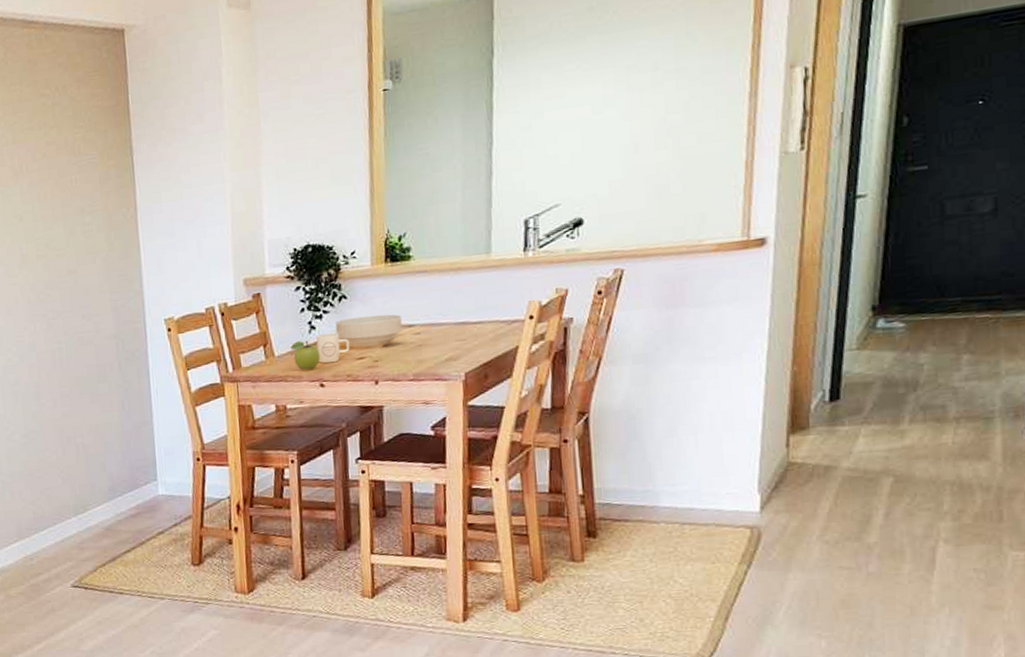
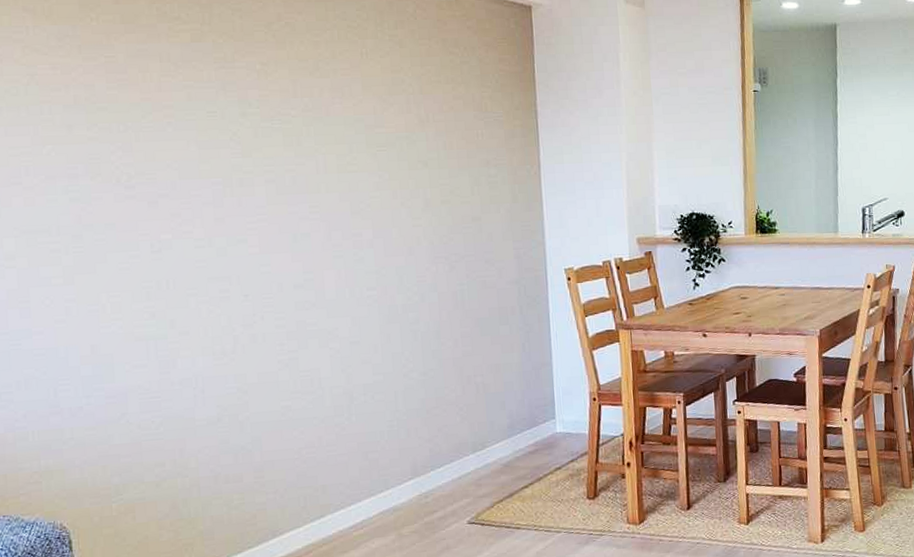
fruit: present [290,340,321,371] -> none [677,295,703,322]
mug: present [316,332,350,364] -> none [699,290,728,317]
bowl: present [335,314,403,348] -> none [716,277,771,304]

